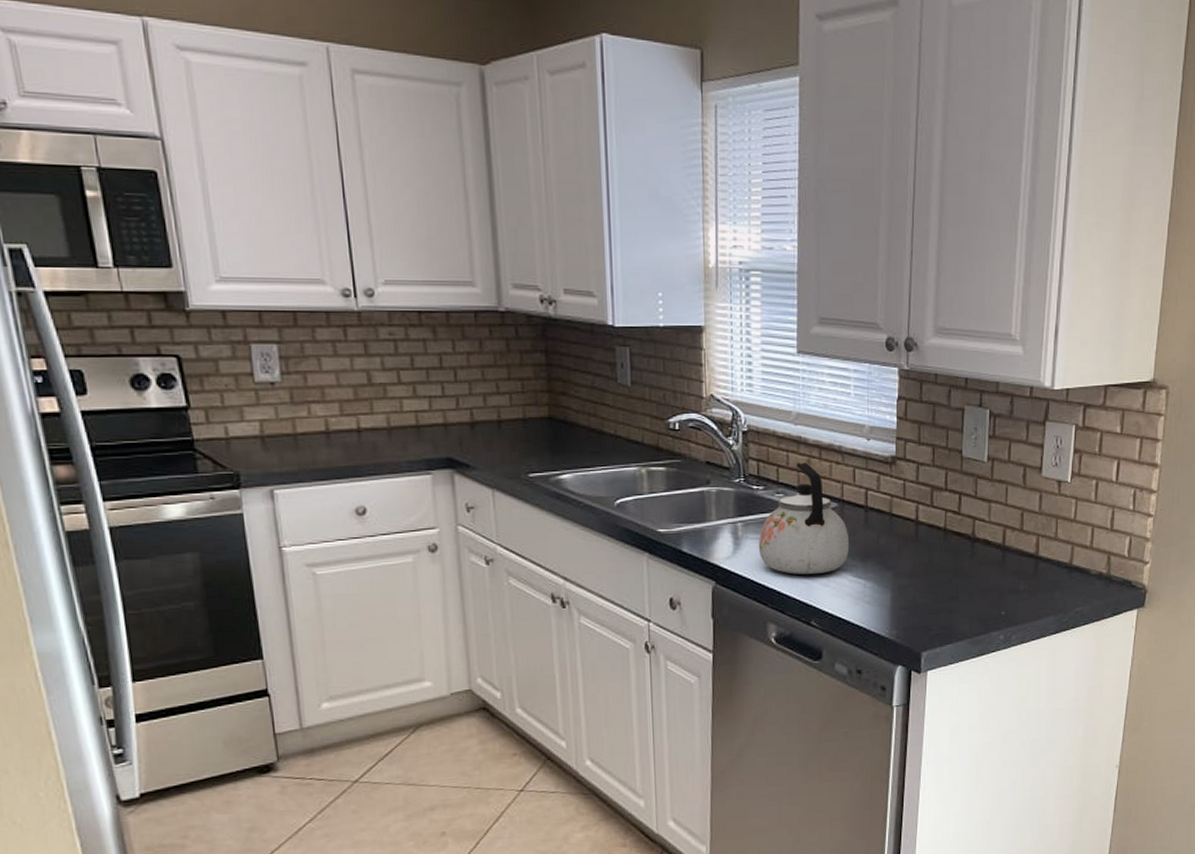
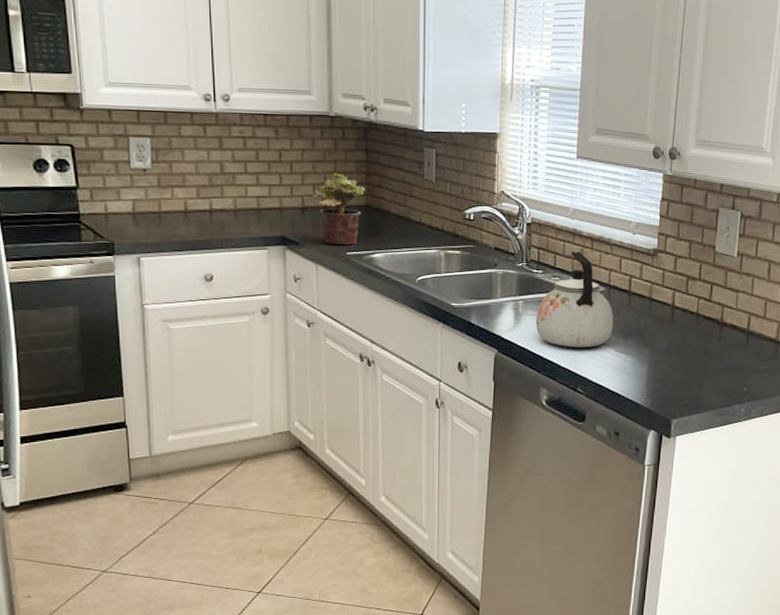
potted plant: none [481,380,547,465] -> present [311,173,365,245]

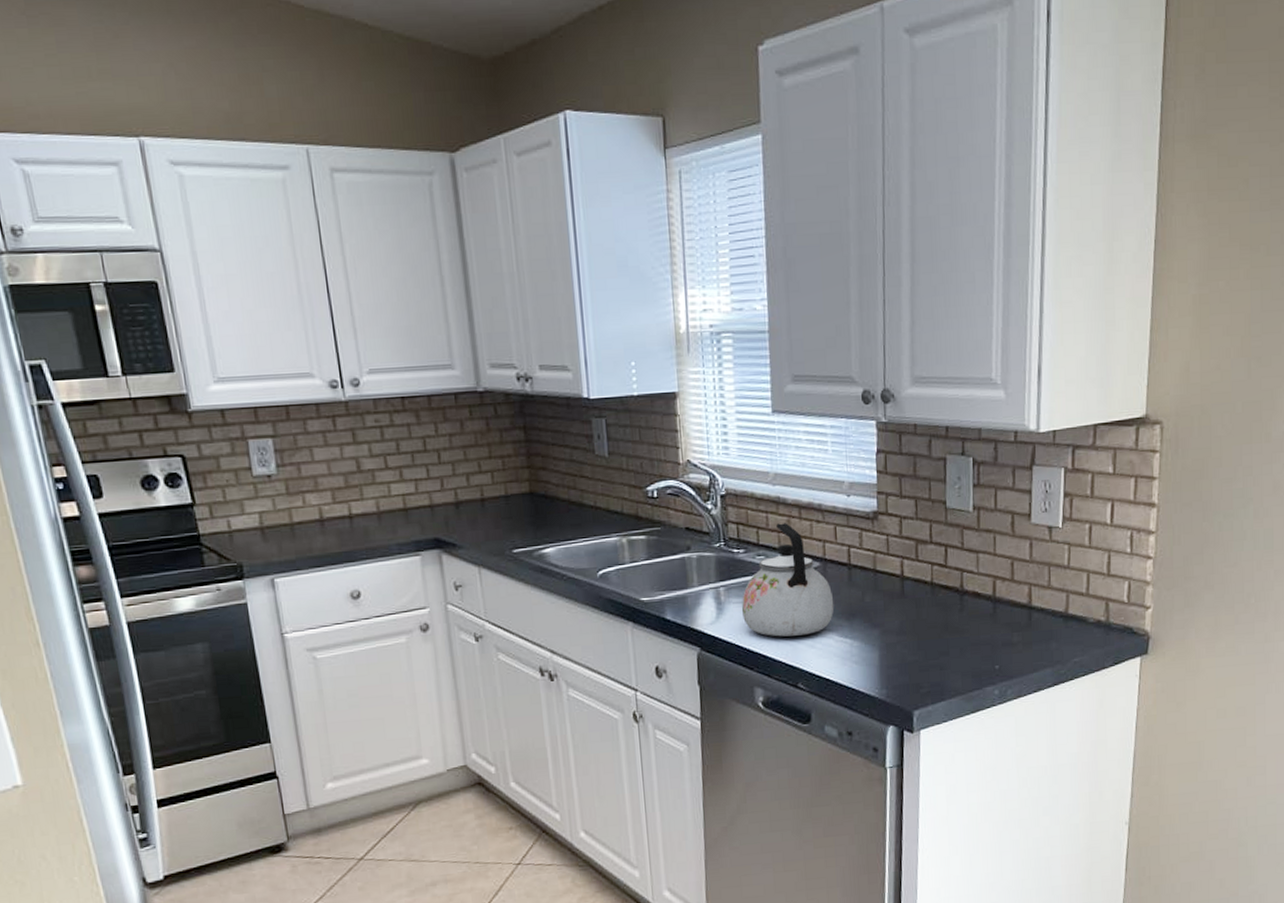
potted plant: present [311,173,365,245] -> none [465,458,527,542]

